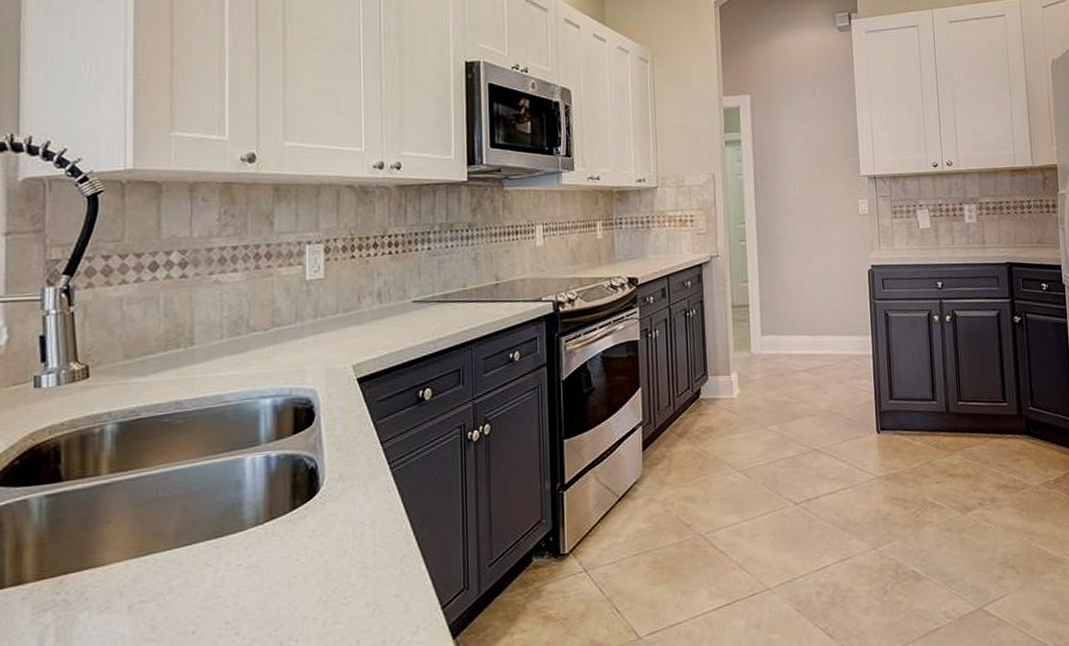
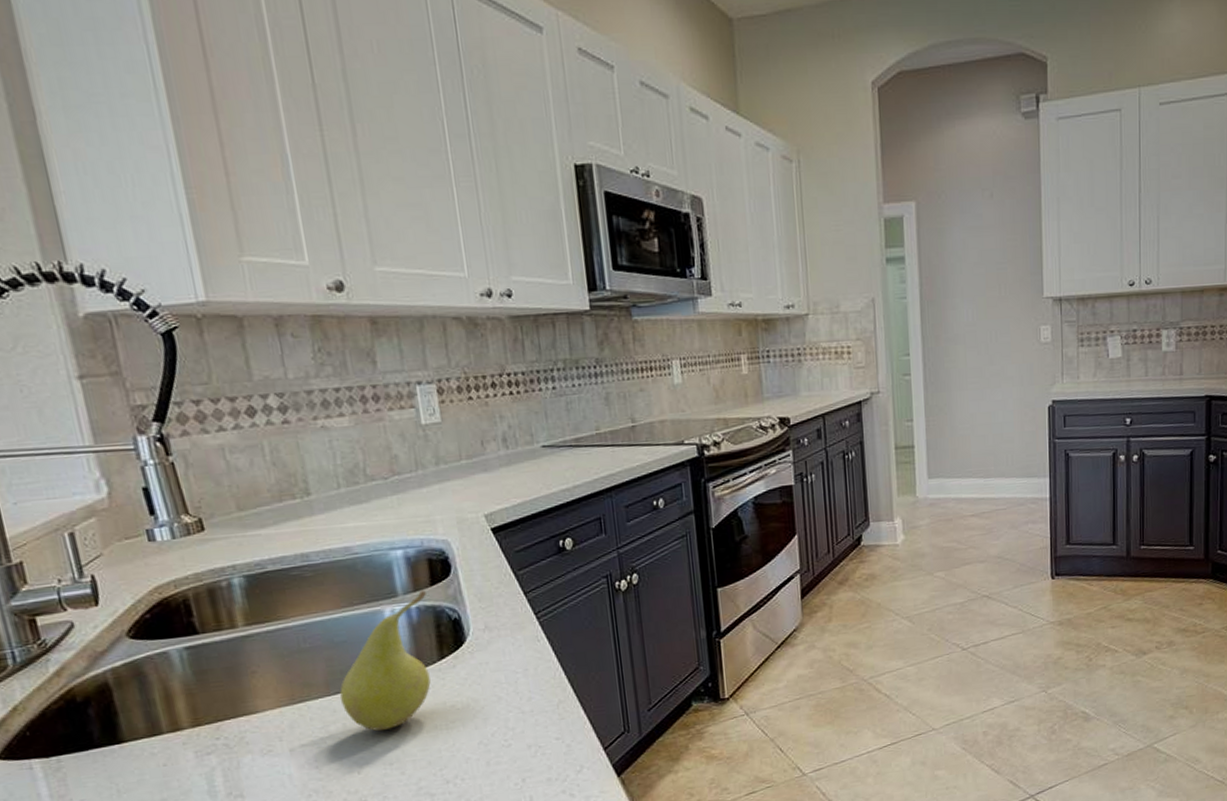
fruit: none [189,438,287,587] -> present [340,590,431,731]

